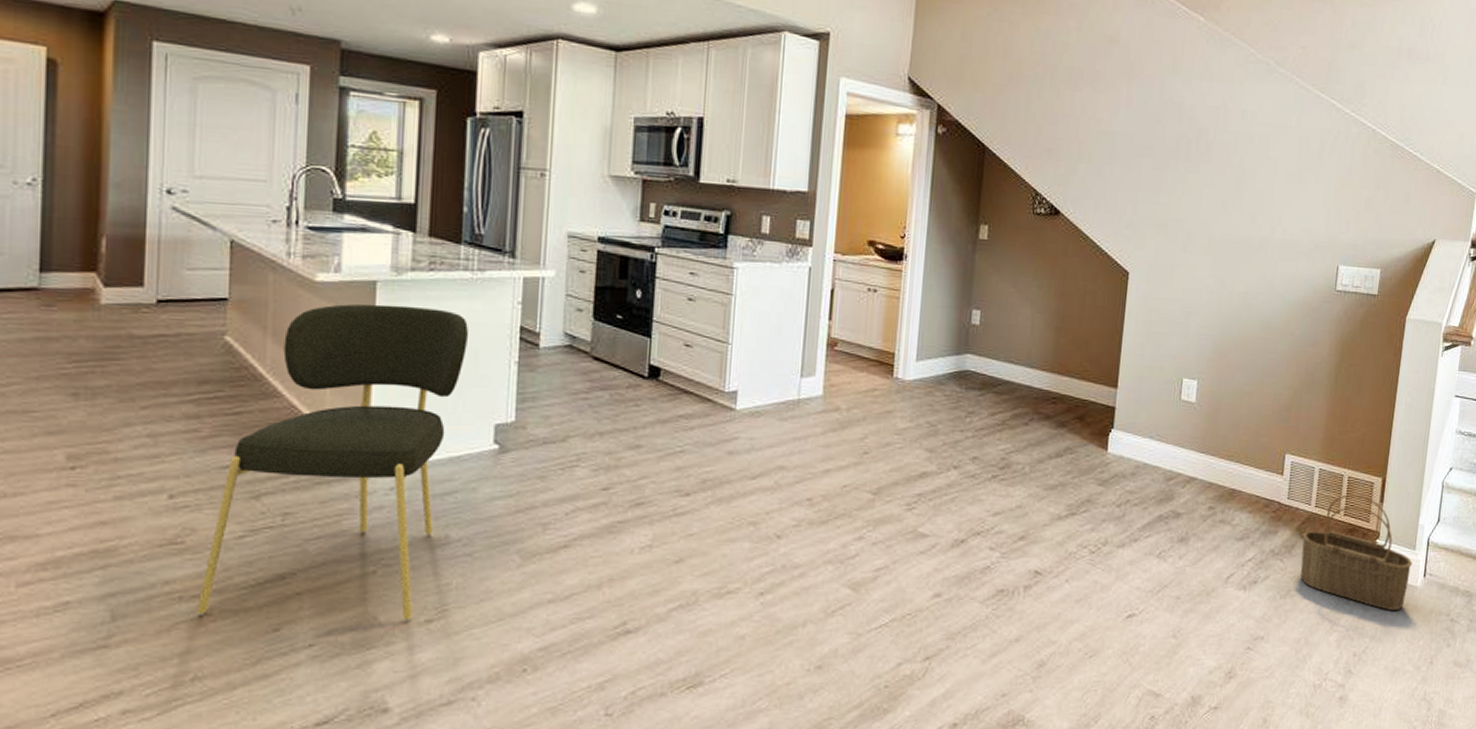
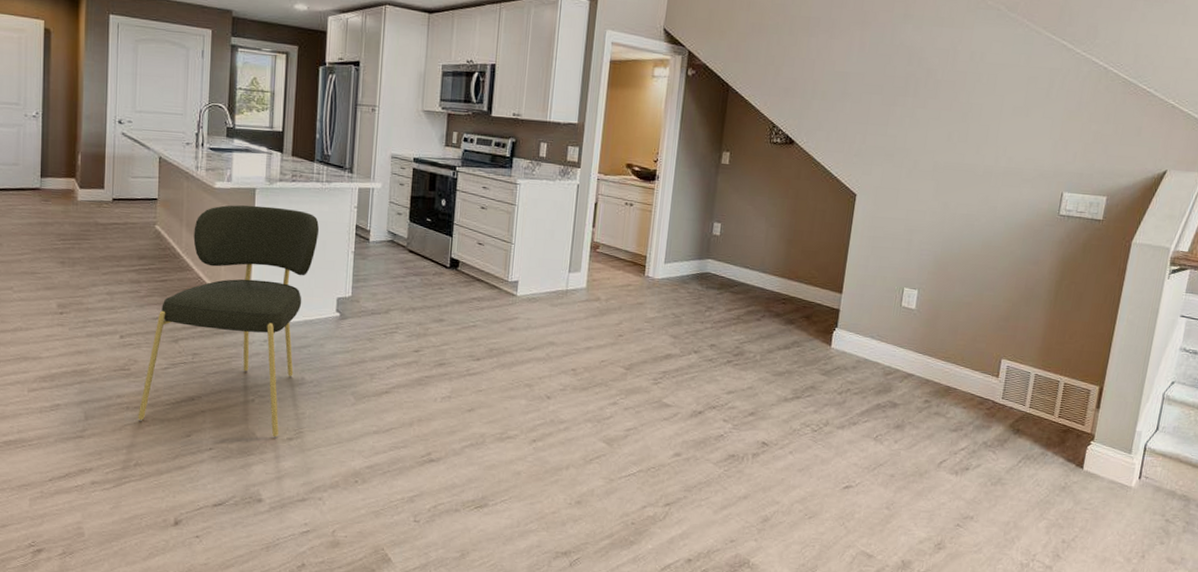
wicker basket: present [1300,494,1413,611] -> none [1012,399,1128,507]

